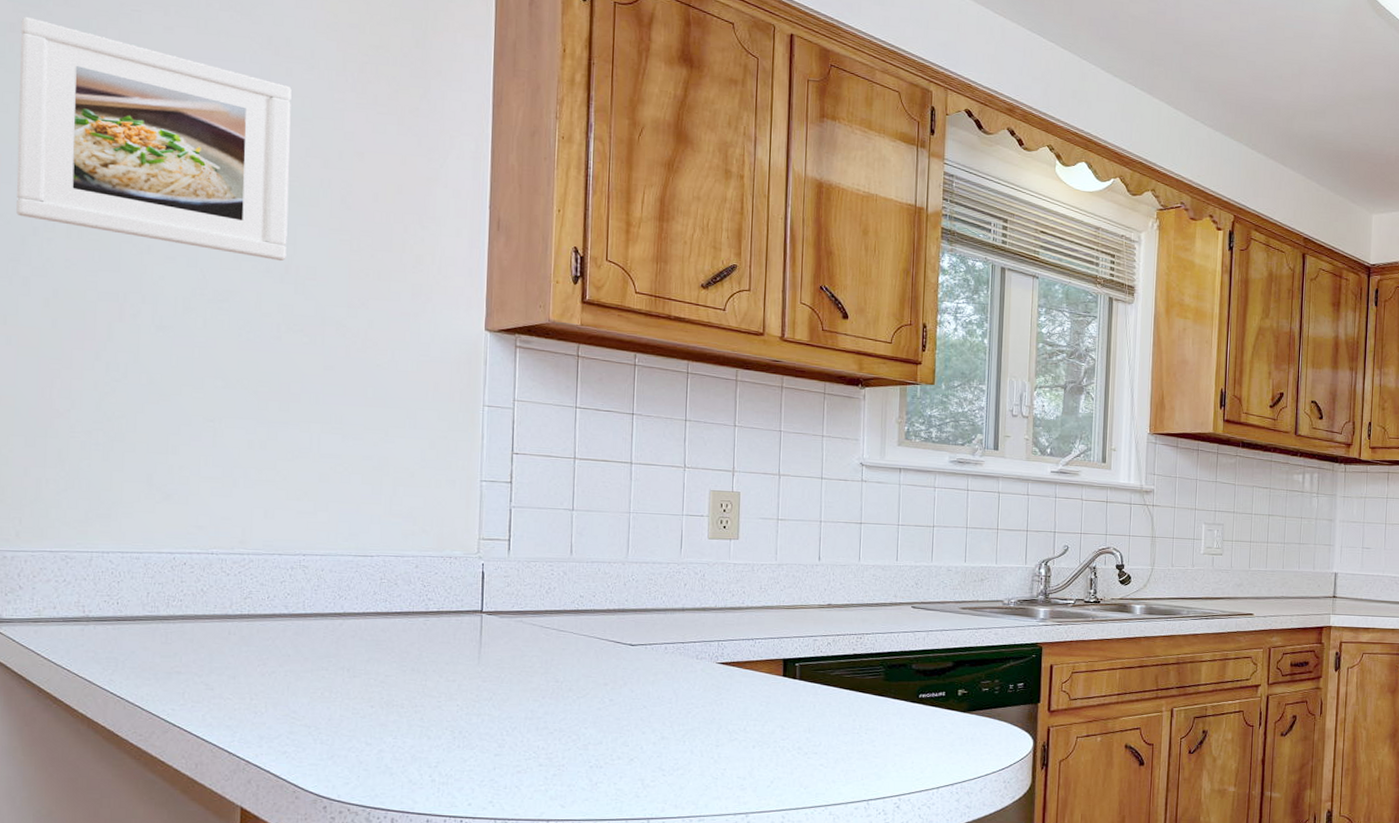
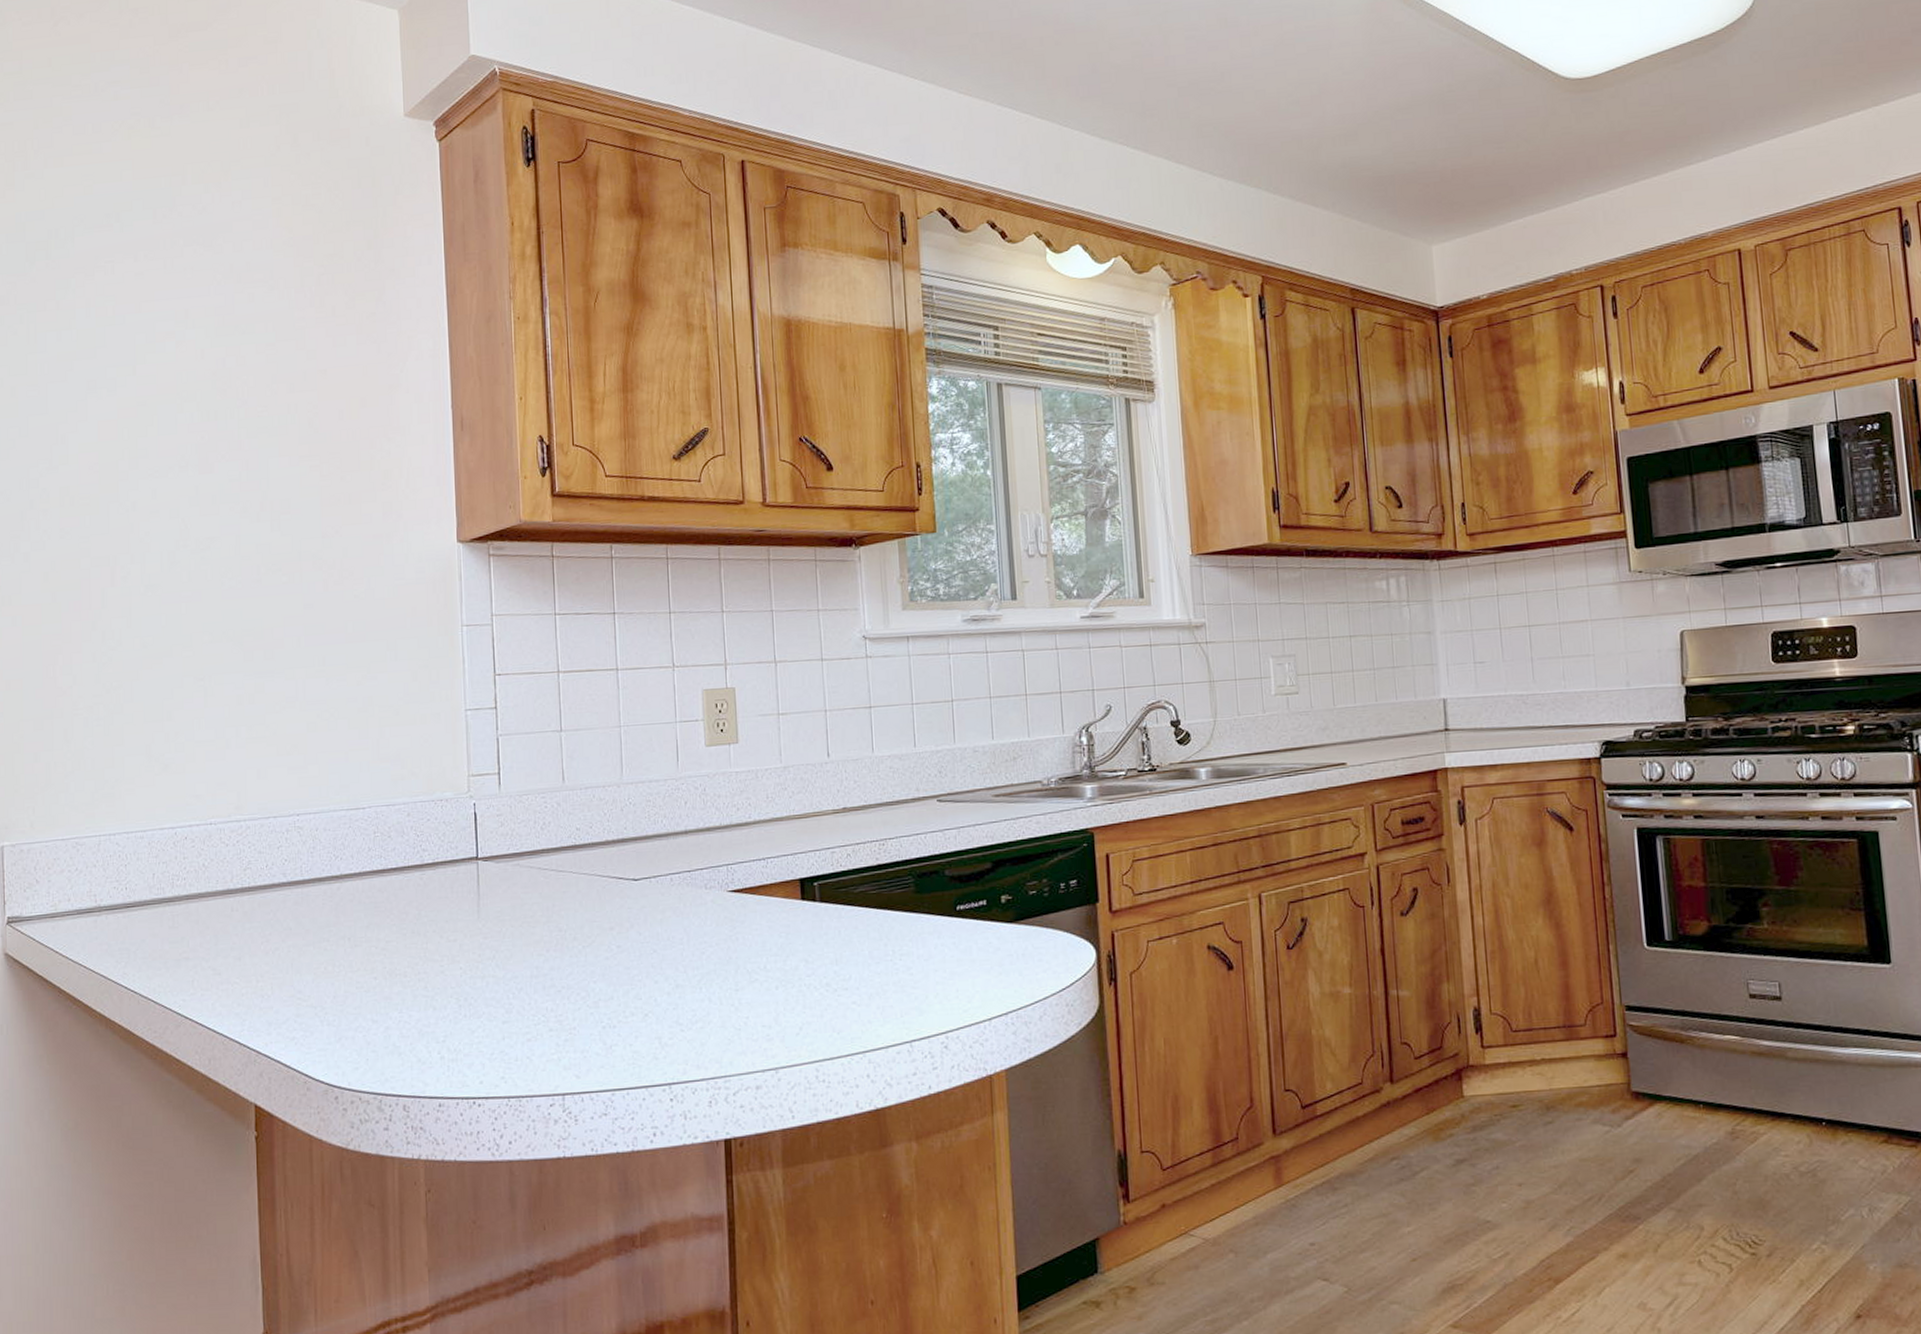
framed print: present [16,16,292,262] -> none [9,286,261,499]

